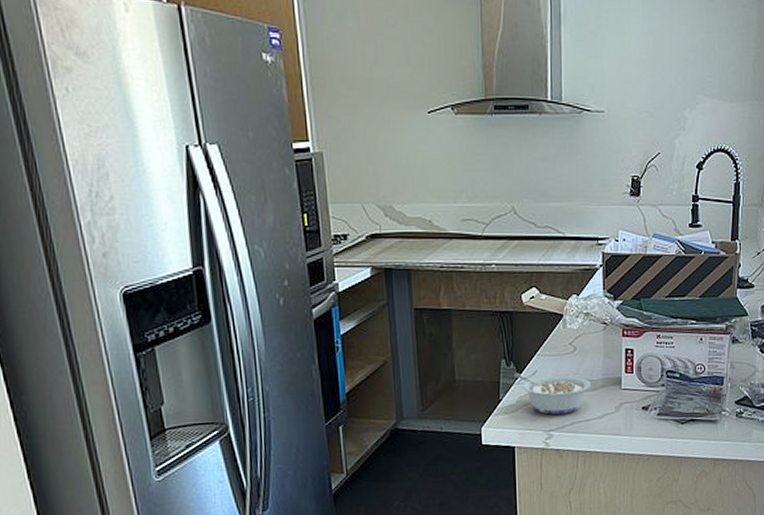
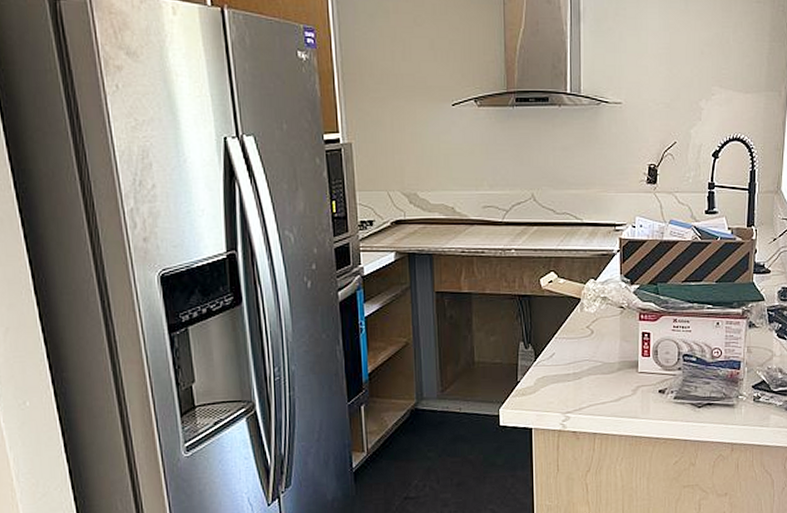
legume: present [514,374,592,415] -> none [532,356,608,397]

